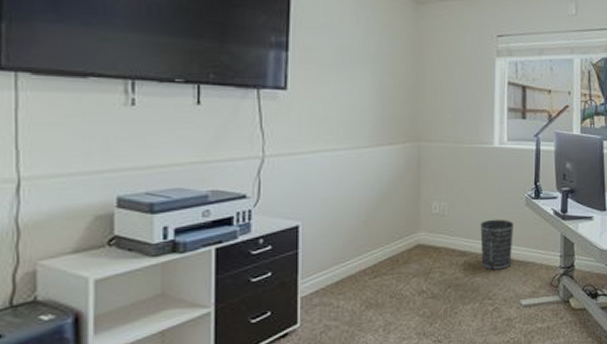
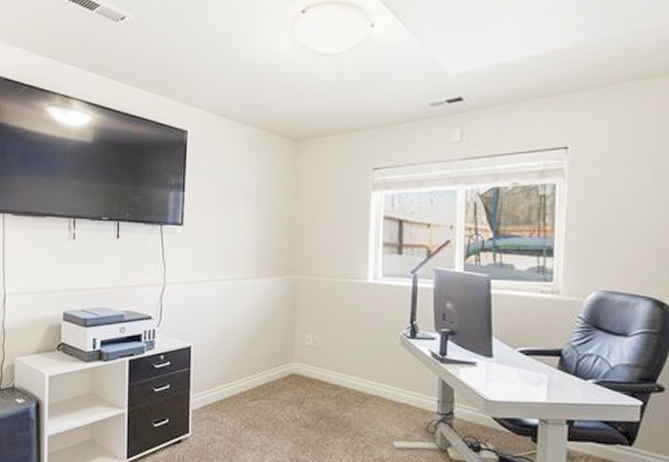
wastebasket: present [480,219,514,270] -> none [352,355,387,408]

